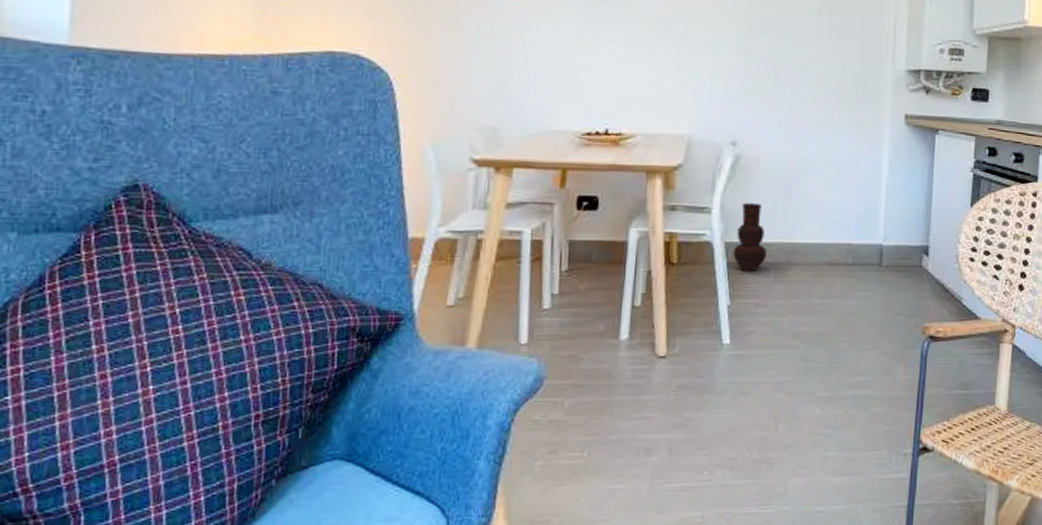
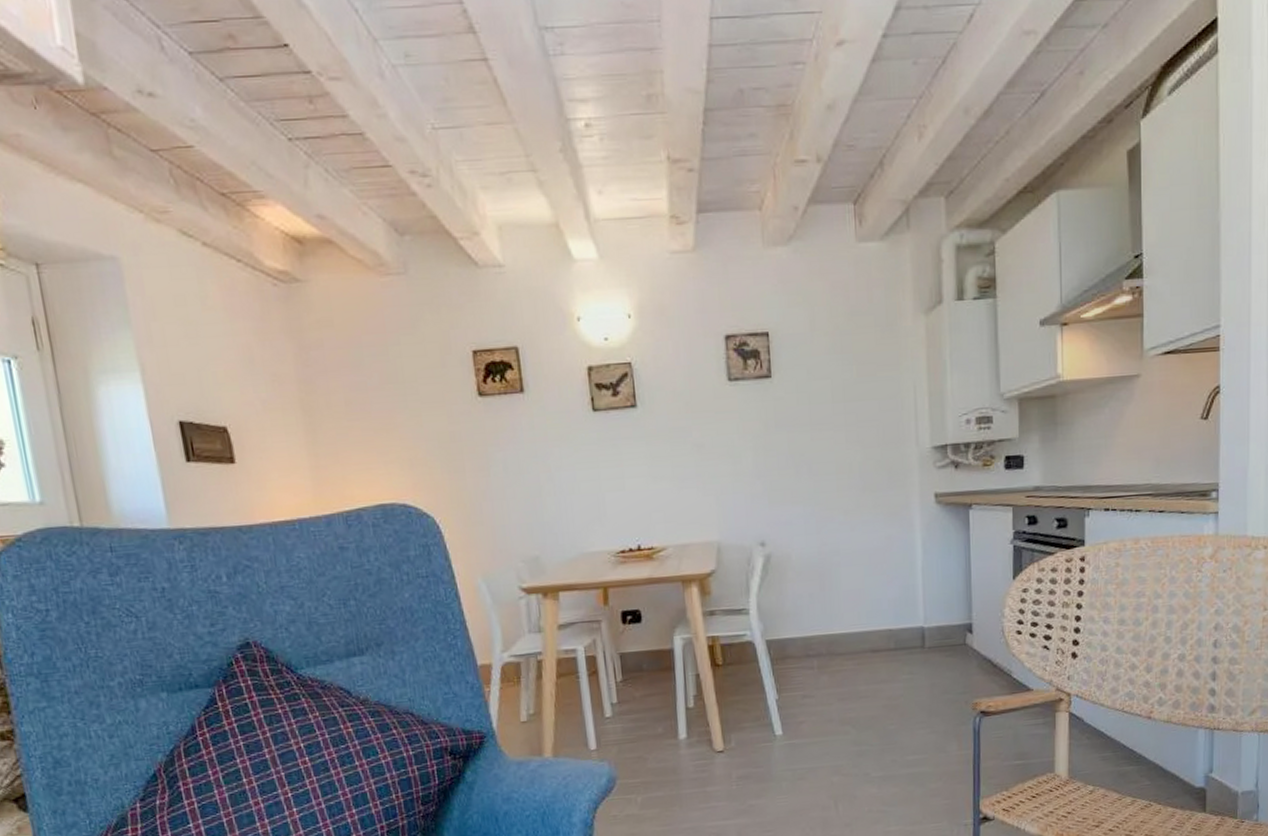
vase: present [733,202,766,272] -> none [775,599,808,667]

